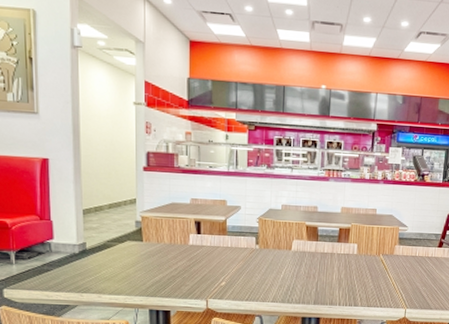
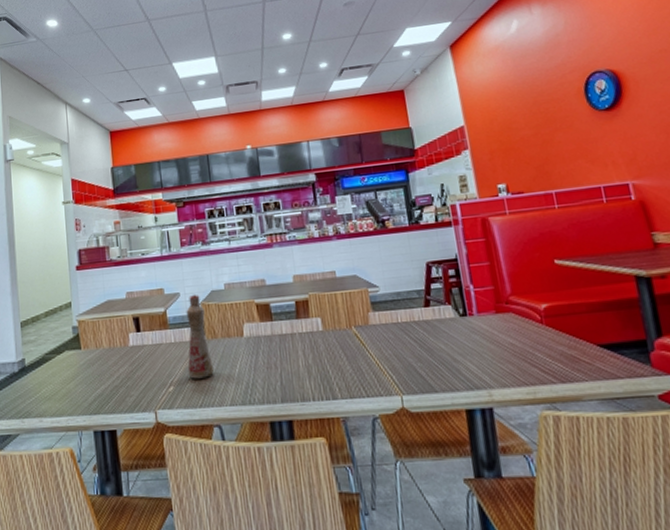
bottle: none [239,209,263,279] -> present [186,294,215,379]

